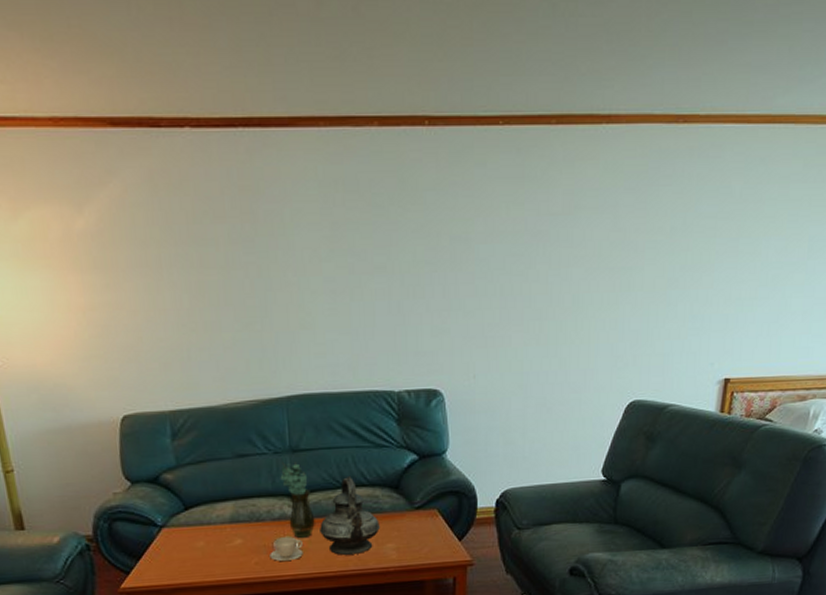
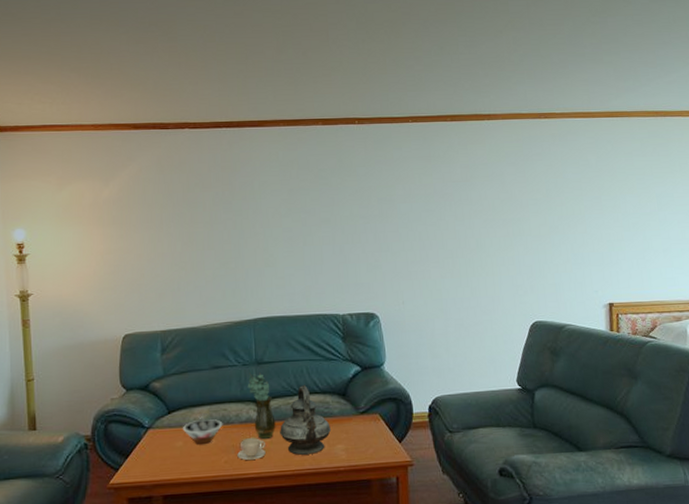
bowl: none [202,508,252,544] -> present [182,412,223,444]

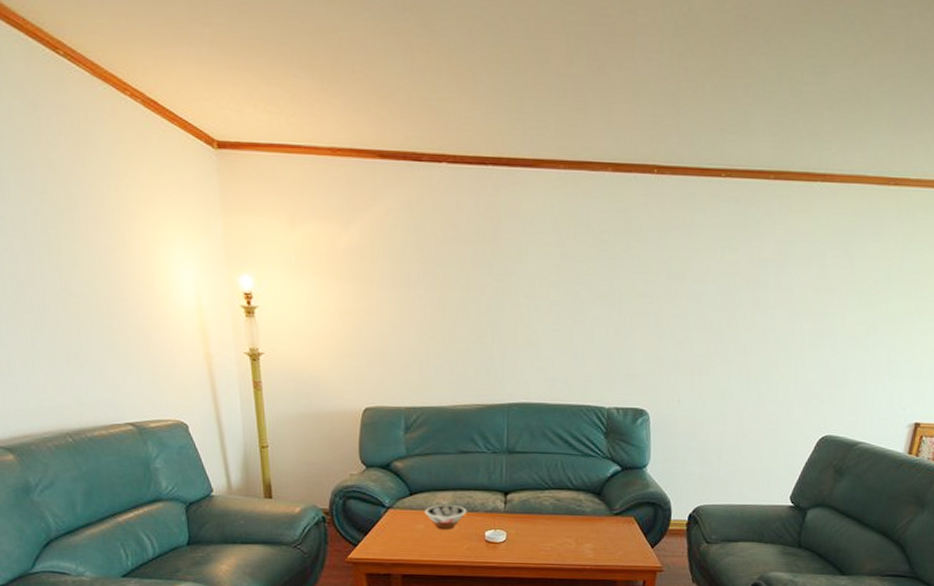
teacup: present [237,438,266,460] -> none [480,528,510,549]
vase: present [247,372,276,439] -> none [496,462,523,530]
teapot: present [280,384,331,455] -> none [526,479,581,550]

